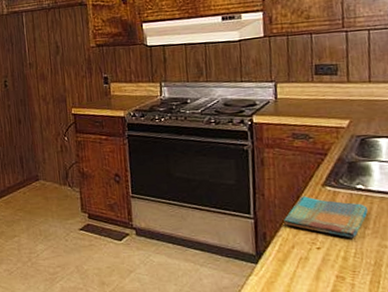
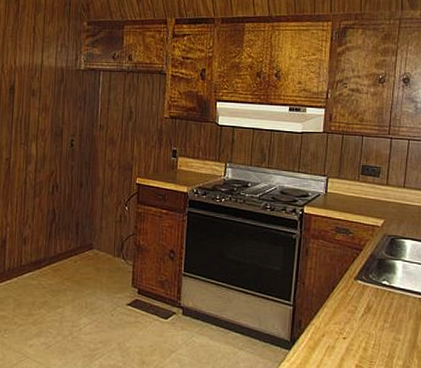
dish towel: present [284,196,369,238] -> none [318,287,390,331]

